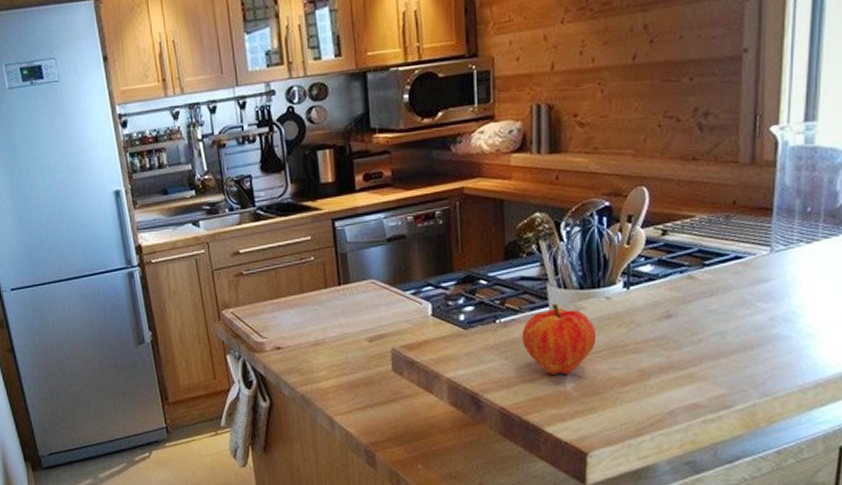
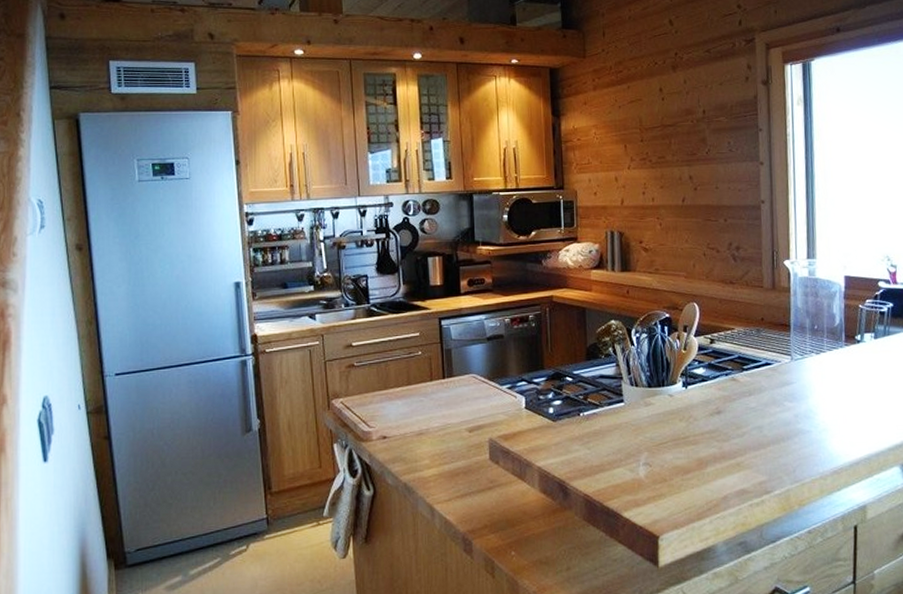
fruit: present [522,303,596,374] -> none [602,399,663,463]

